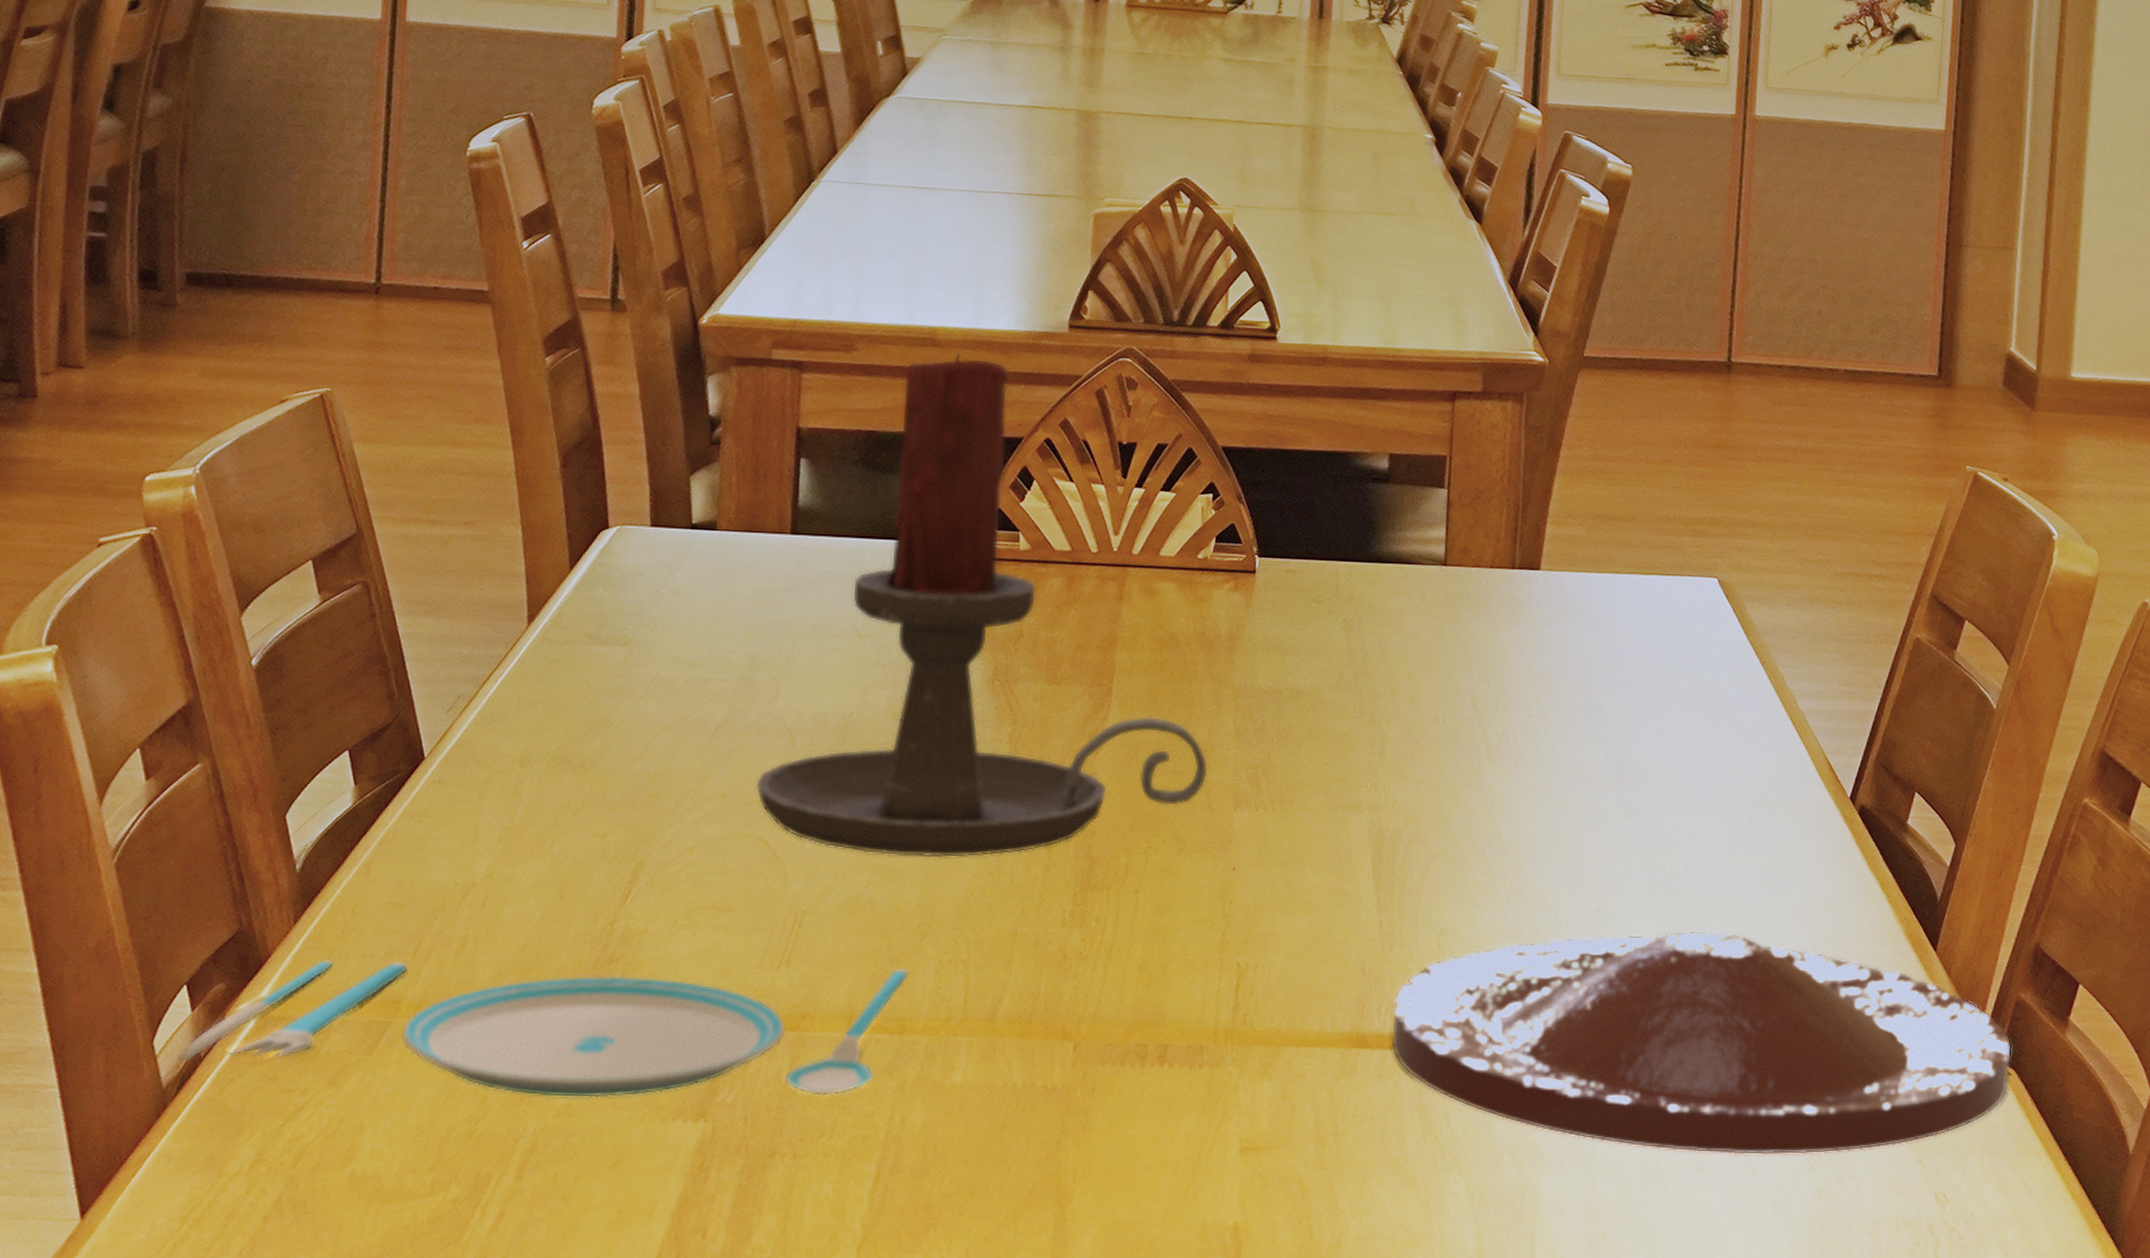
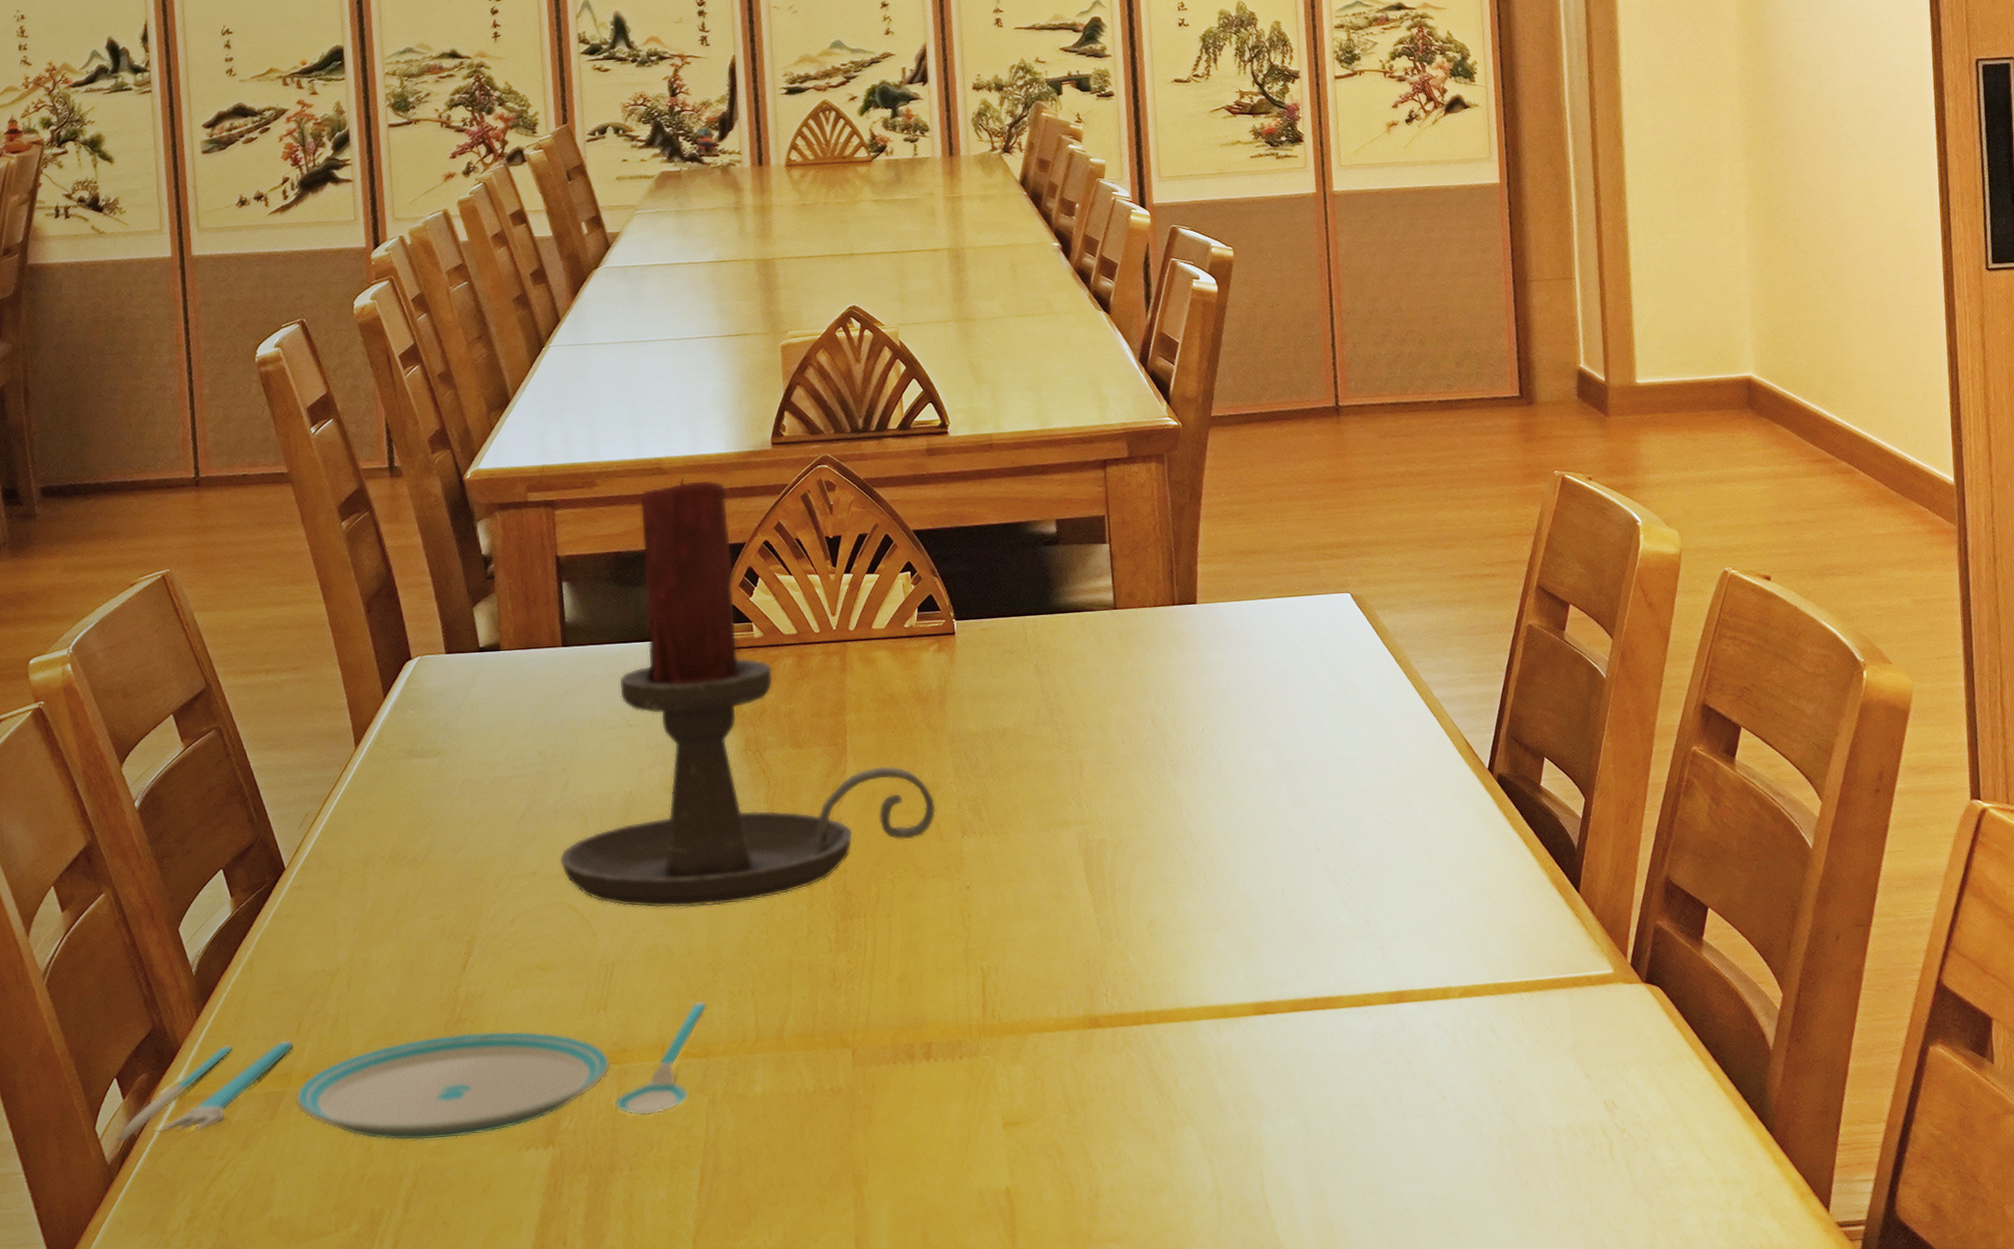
plate: present [1391,931,2012,1155] -> none [1118,896,1657,1088]

